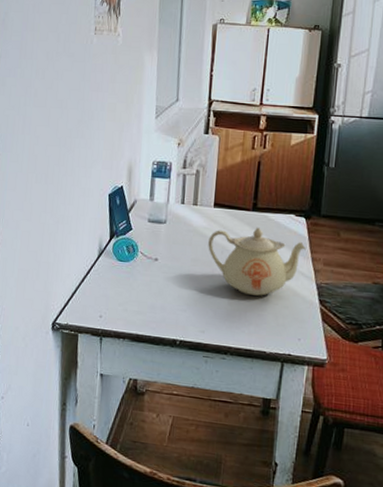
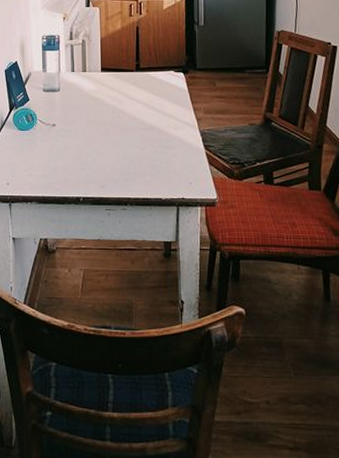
teapot: present [208,227,306,296] -> none [99,85,187,148]

